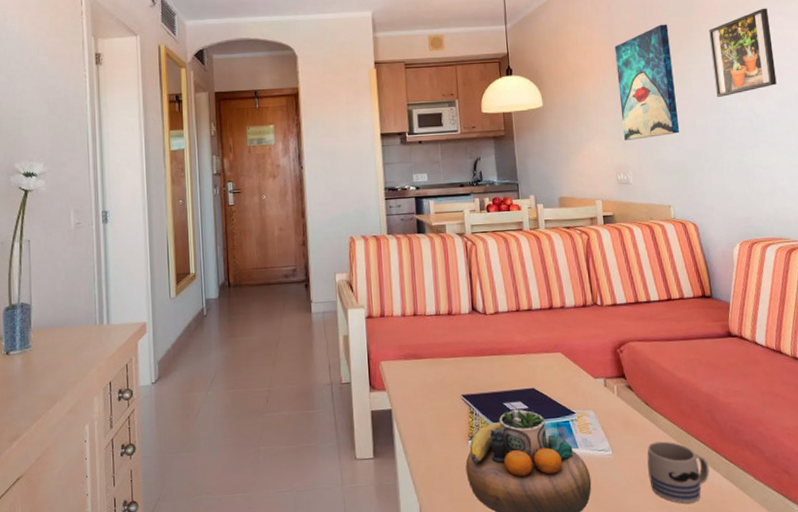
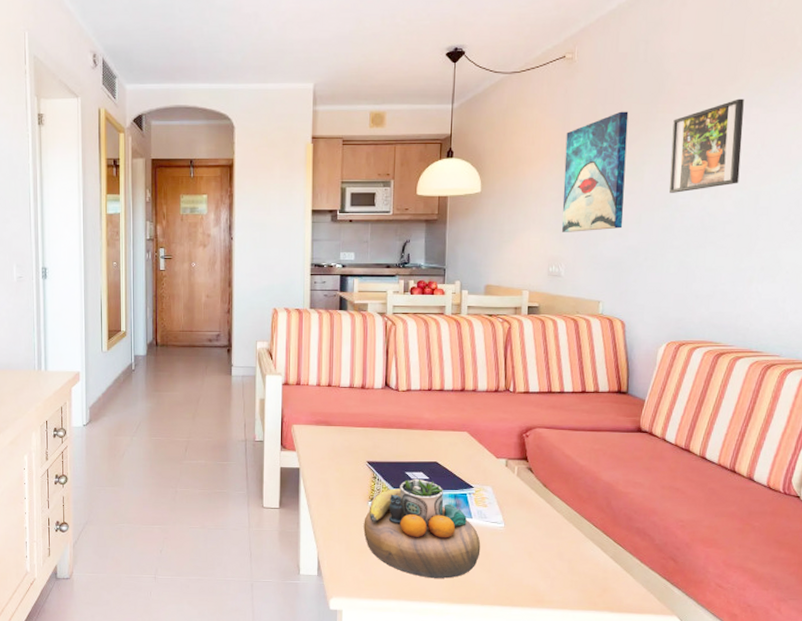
mug: present [647,441,710,504] -> none [537,520,597,576]

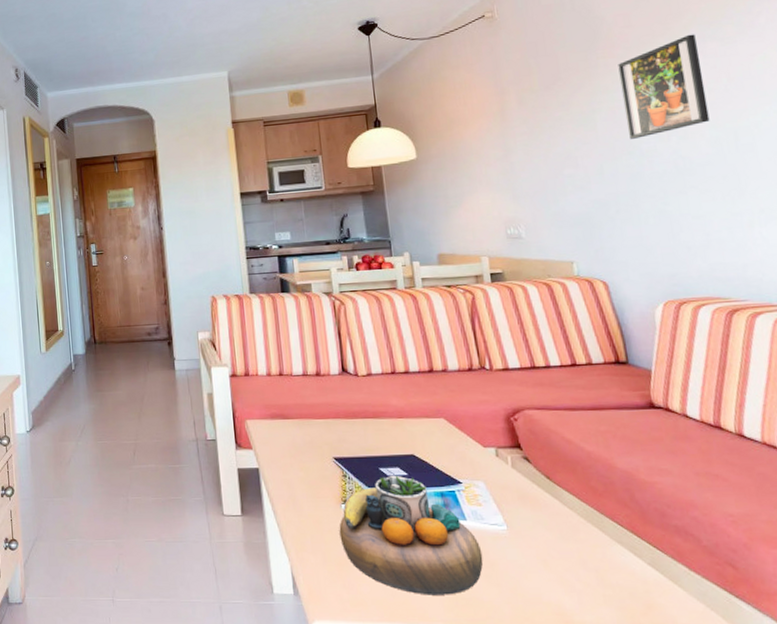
wall art: present [562,111,629,232] -> none [500,61,583,191]

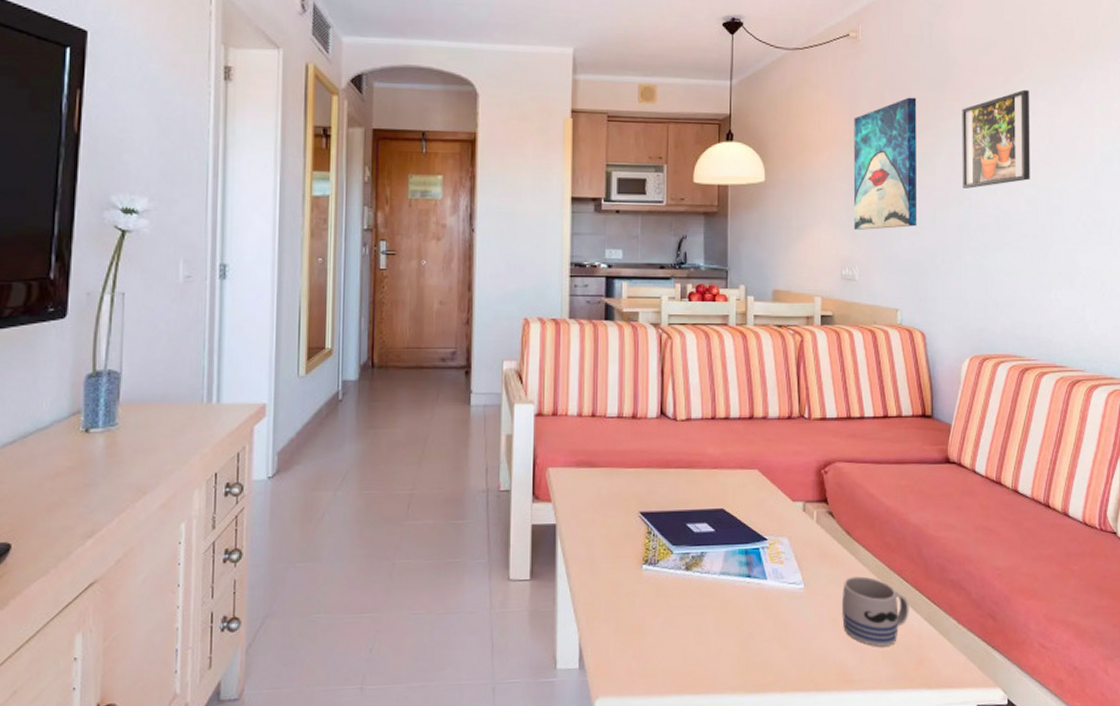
decorative bowl: present [339,475,484,595] -> none [636,531,778,662]
wall art: none [500,61,583,191] -> present [853,97,918,230]
mug: none [549,519,629,590] -> present [842,576,909,647]

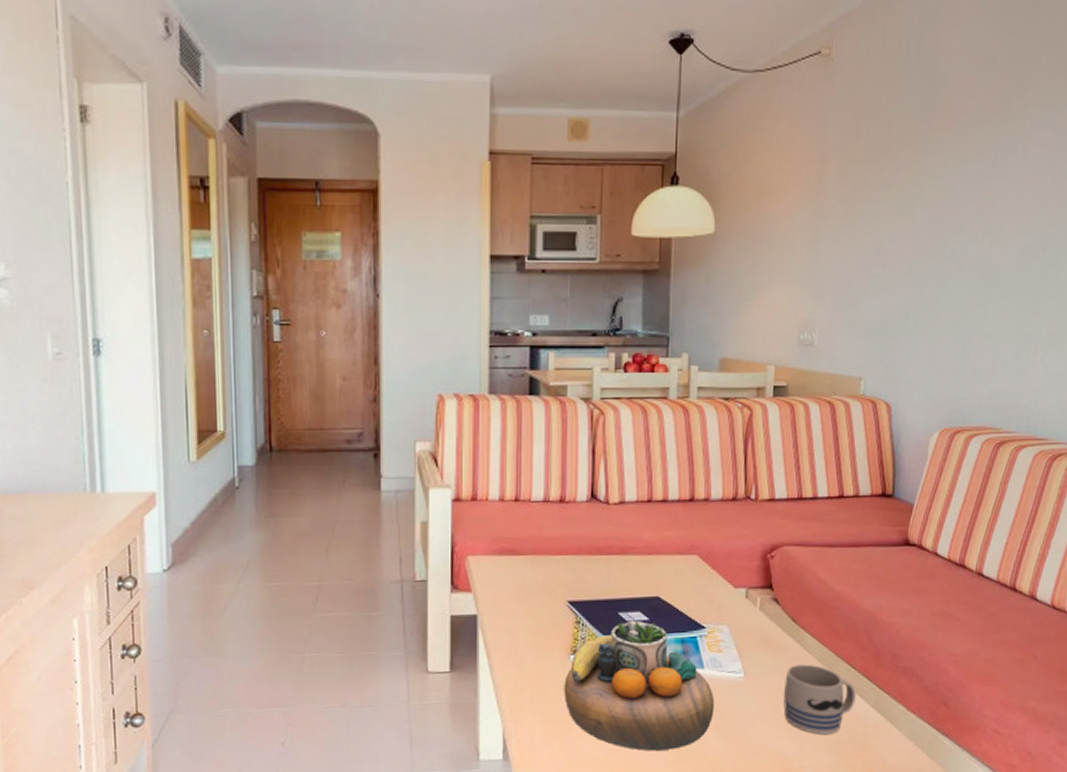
decorative bowl: none [636,531,778,662] -> present [564,620,715,751]
wall art: present [853,97,918,230] -> none [816,128,898,288]
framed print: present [962,89,1030,189] -> none [944,116,1032,237]

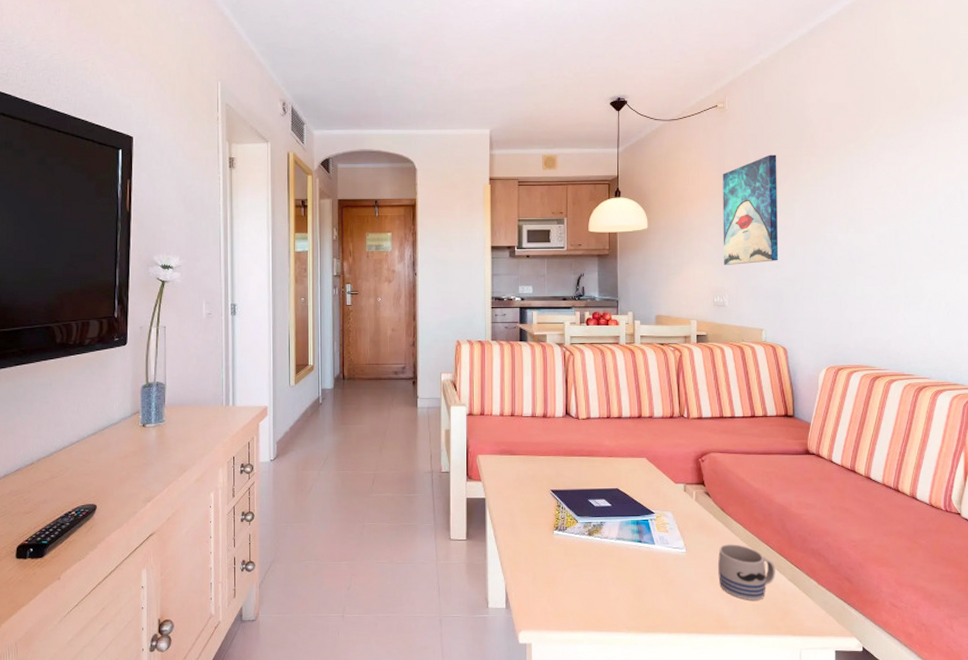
decorative bowl: present [564,620,715,751] -> none [550,506,664,607]
wall art: none [816,128,898,288] -> present [722,154,779,265]

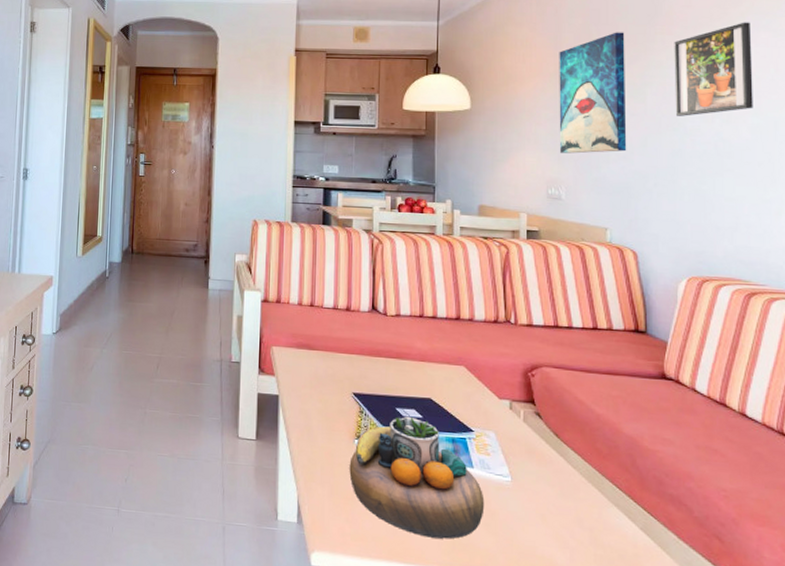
decorative bowl: none [550,506,664,607] -> present [349,416,485,539]
mug: present [718,544,775,601] -> none [551,477,623,550]
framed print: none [817,143,879,228] -> present [674,22,753,116]

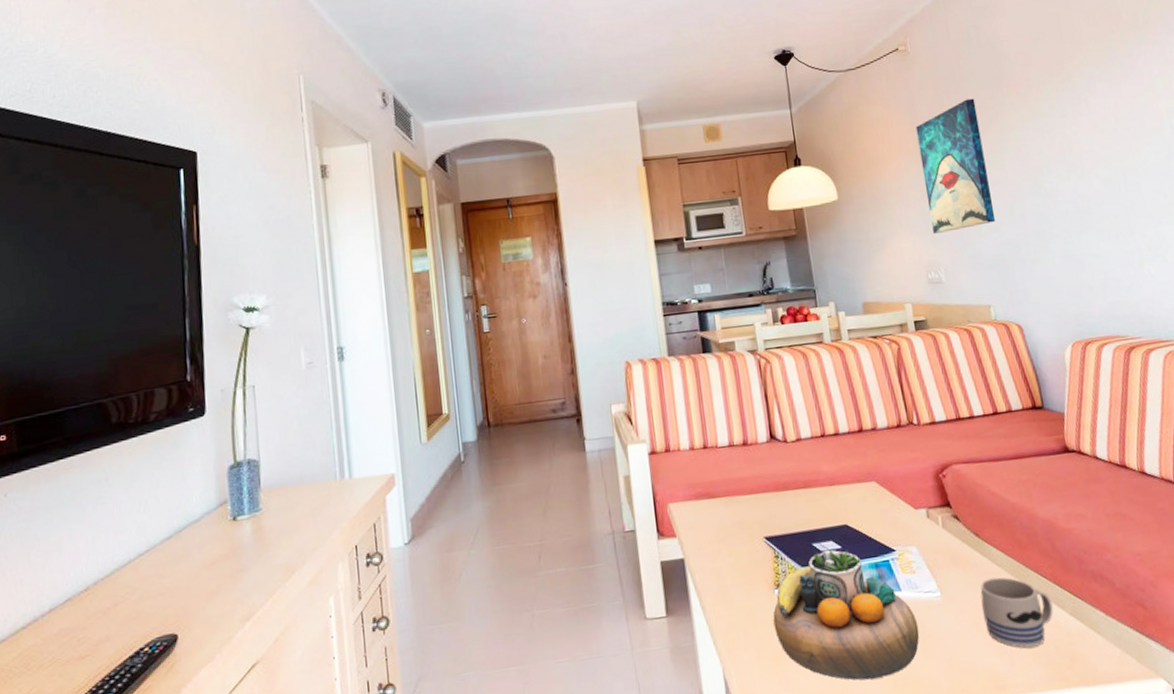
mug: none [551,477,623,550] -> present [980,577,1054,649]
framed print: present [674,22,753,116] -> none [1021,74,1102,179]

